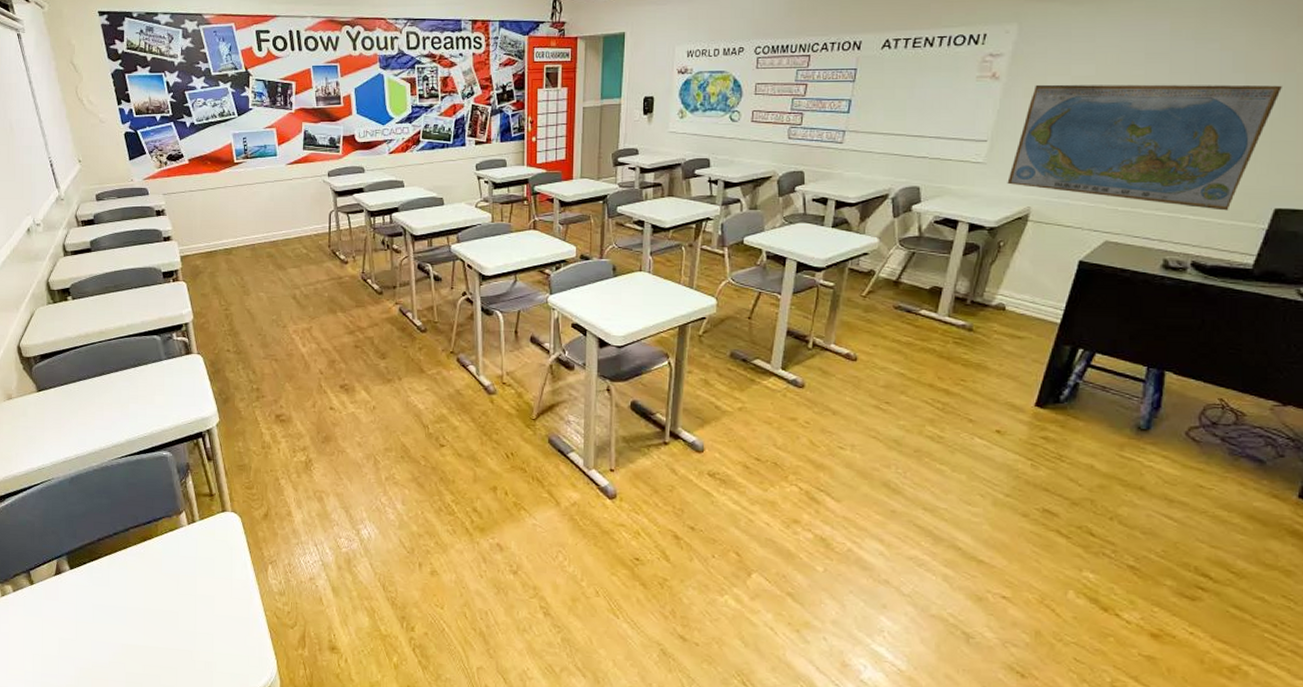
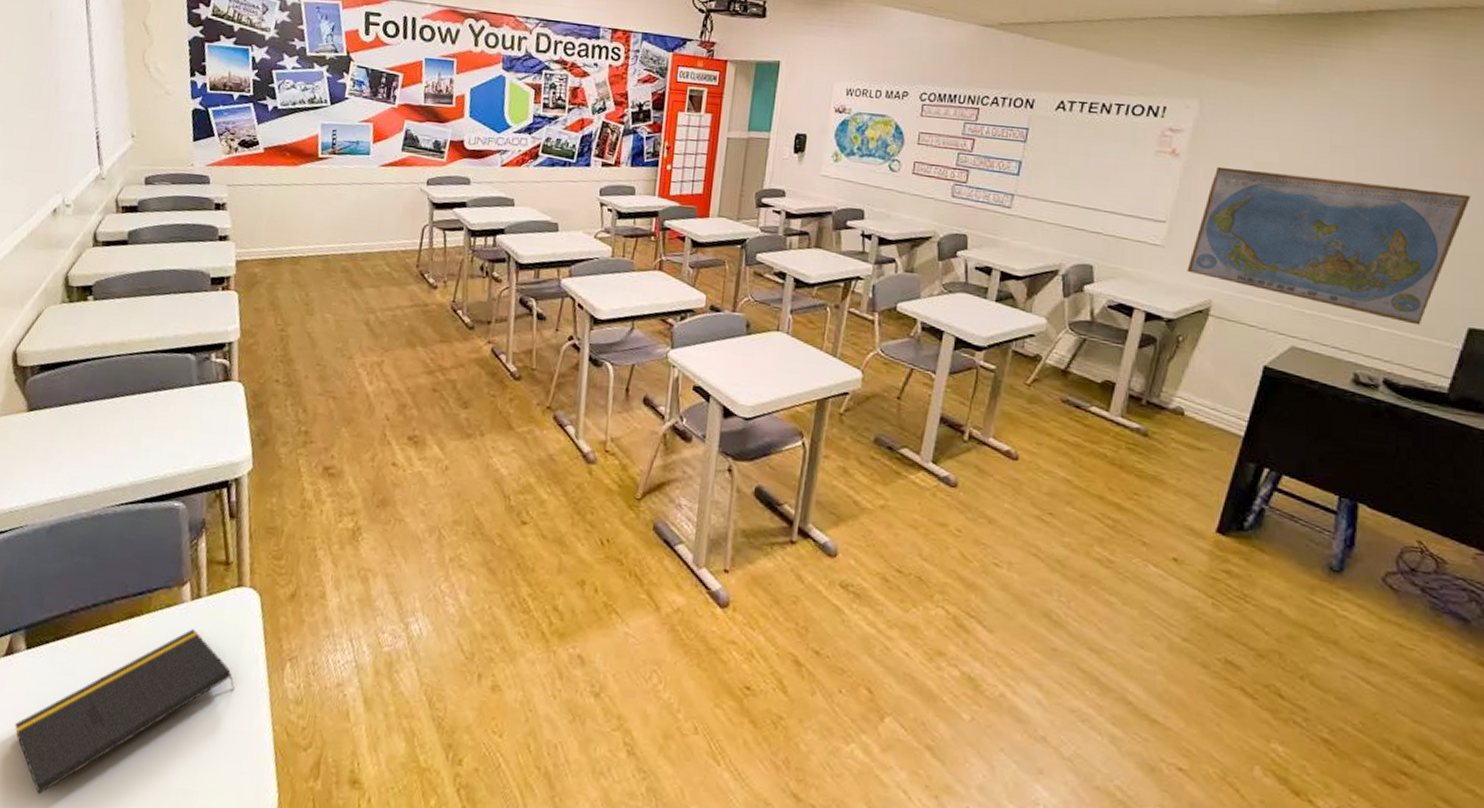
notepad: none [72,546,231,672] -> present [15,629,234,796]

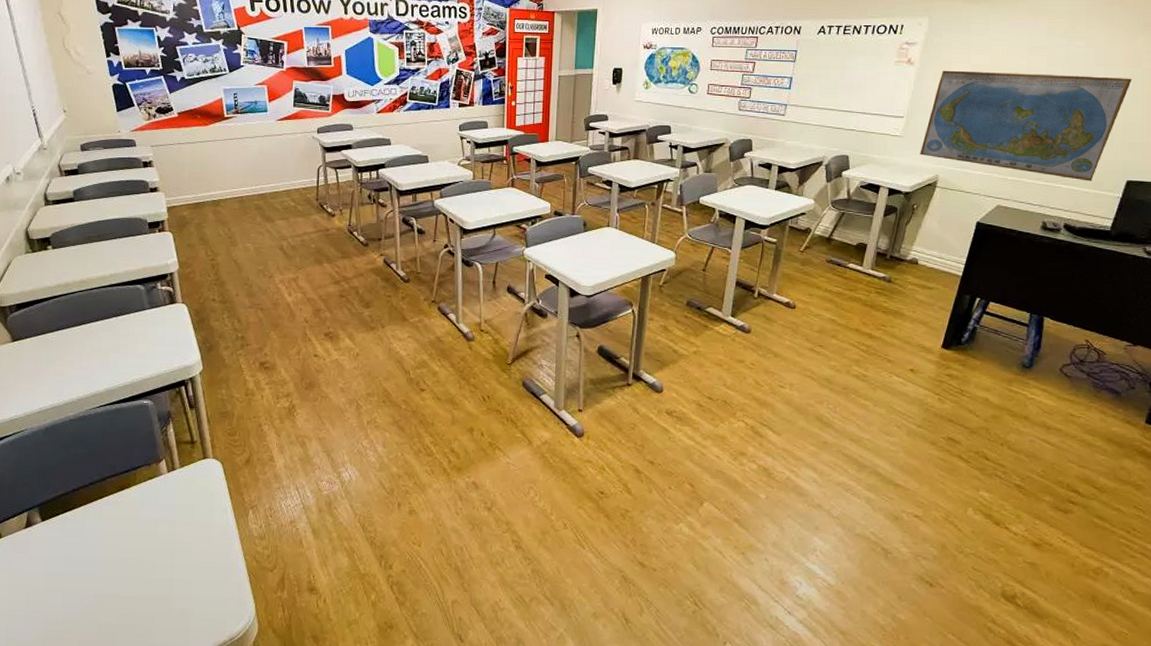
notepad: present [15,629,234,796] -> none [42,493,211,625]

